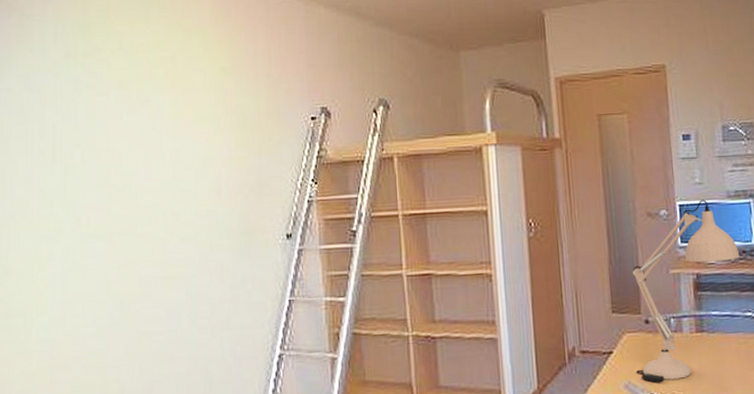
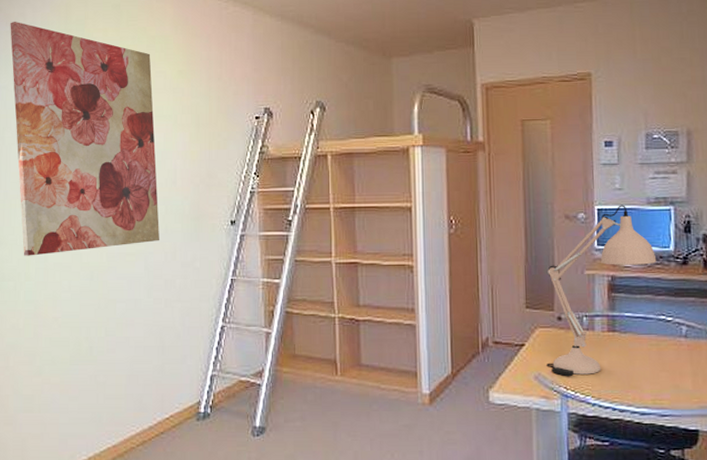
wall art: none [13,13,203,287] -> present [10,22,159,256]

